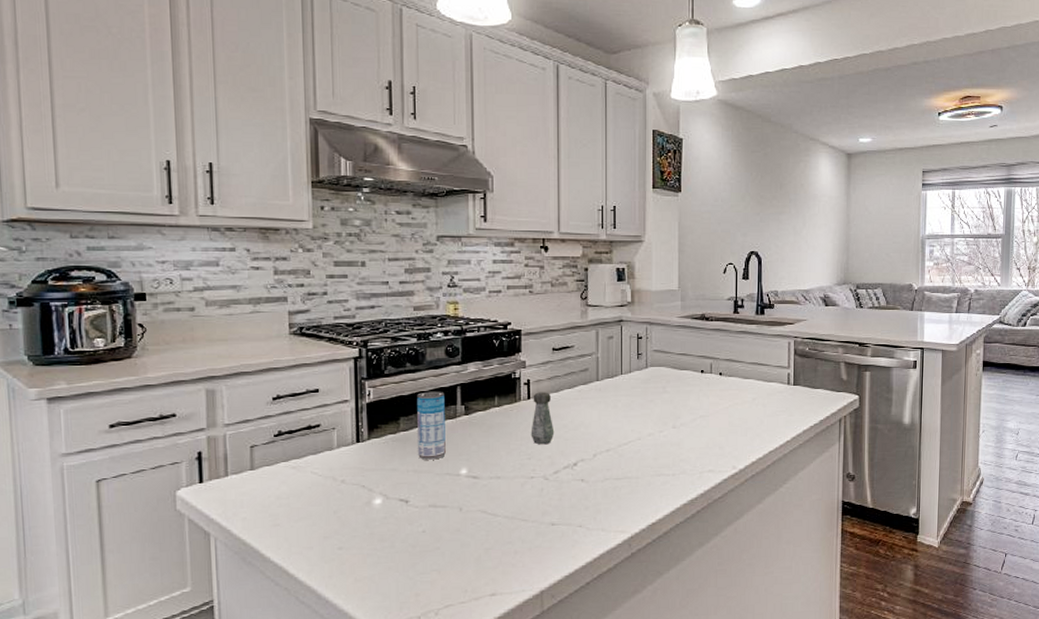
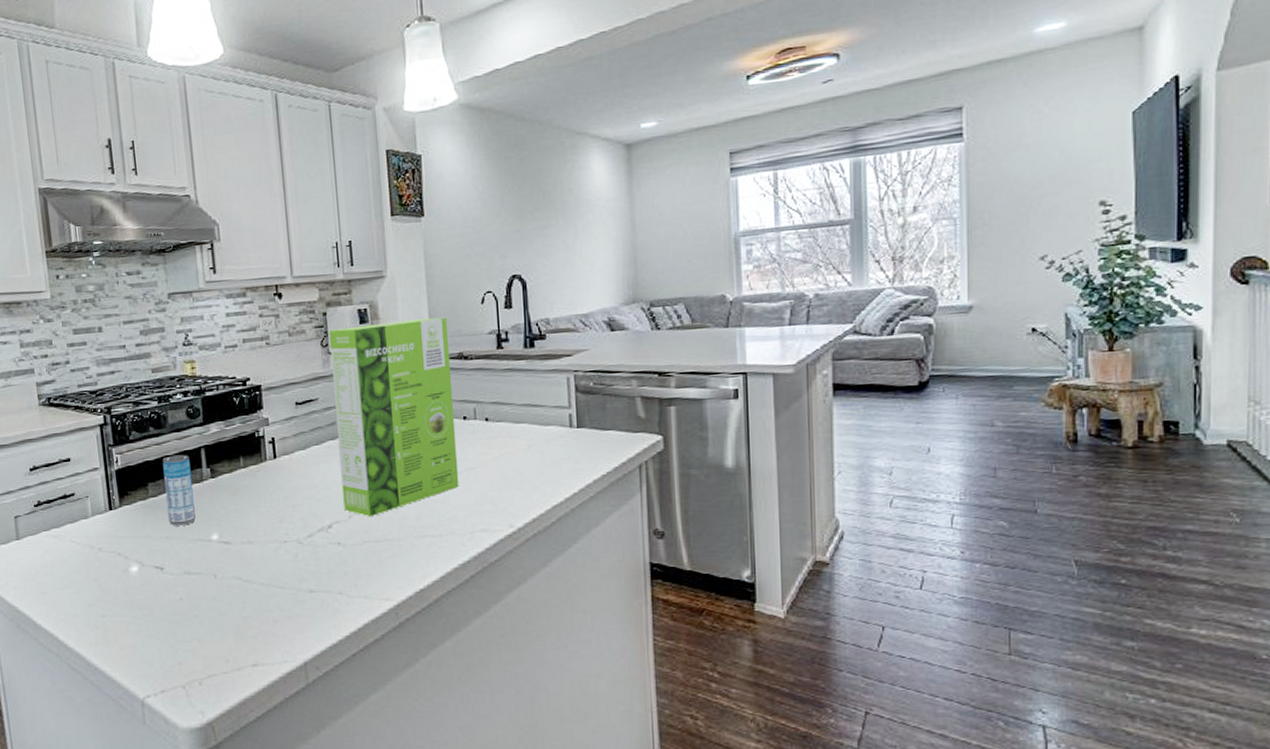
salt shaker: present [531,392,555,445] -> none [279,450,305,507]
cake mix box: none [589,282,694,457] -> present [329,317,460,517]

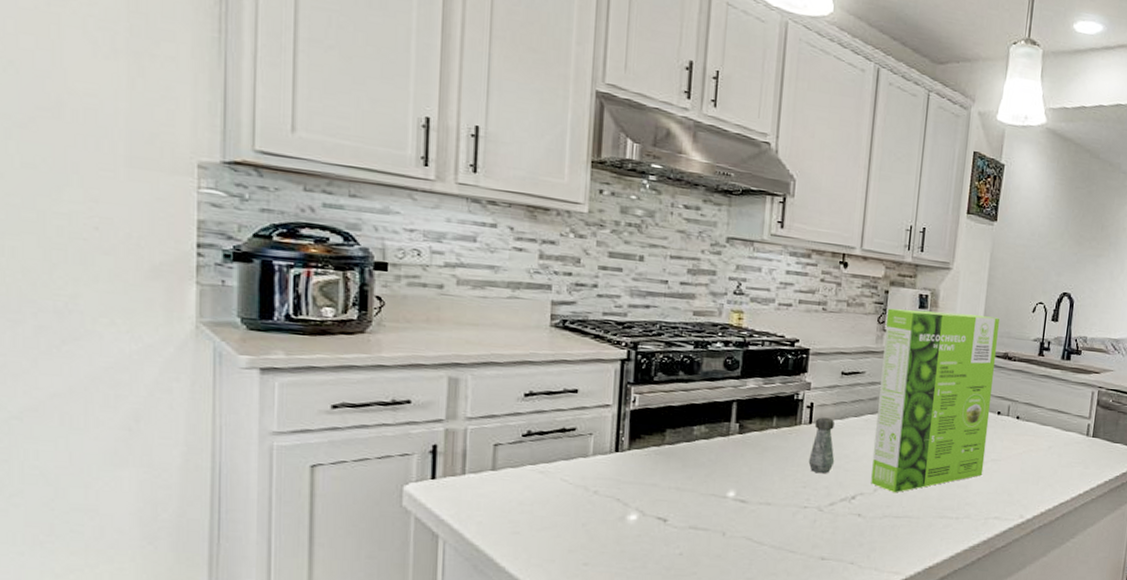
beverage can: present [162,454,196,526] -> none [683,404,719,479]
salt shaker: none [279,450,305,507] -> present [808,417,835,474]

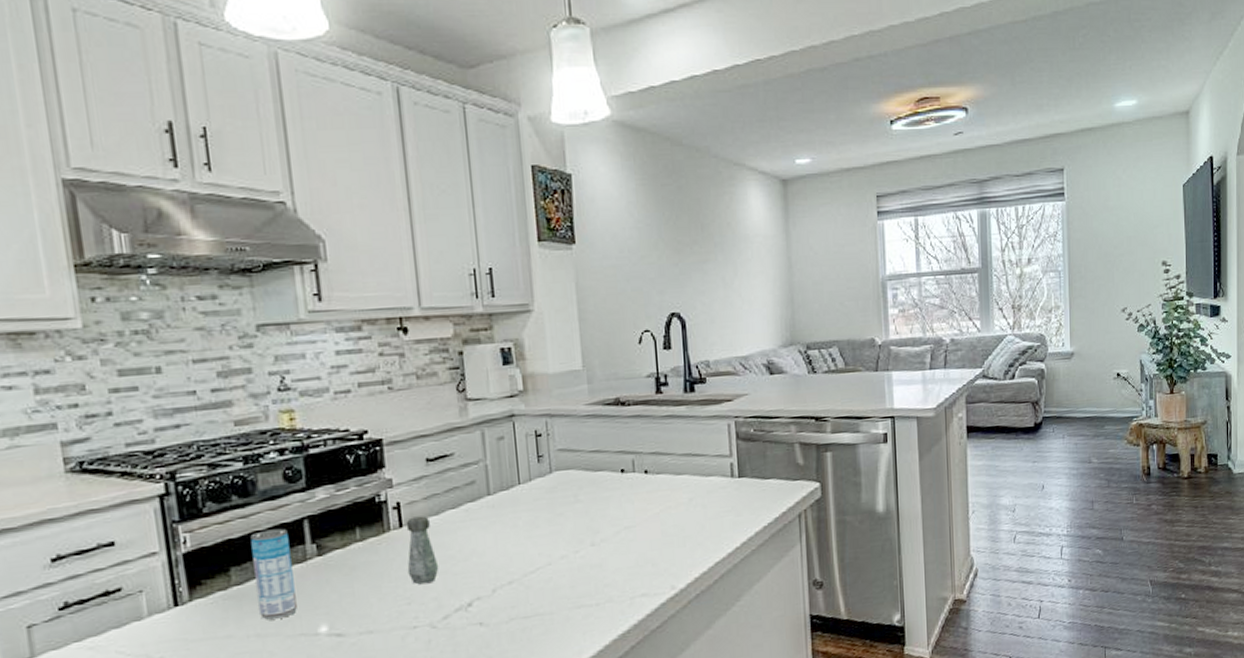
beverage can: none [683,404,719,479] -> present [250,528,297,620]
cake mix box: present [871,308,999,493] -> none [466,358,618,590]

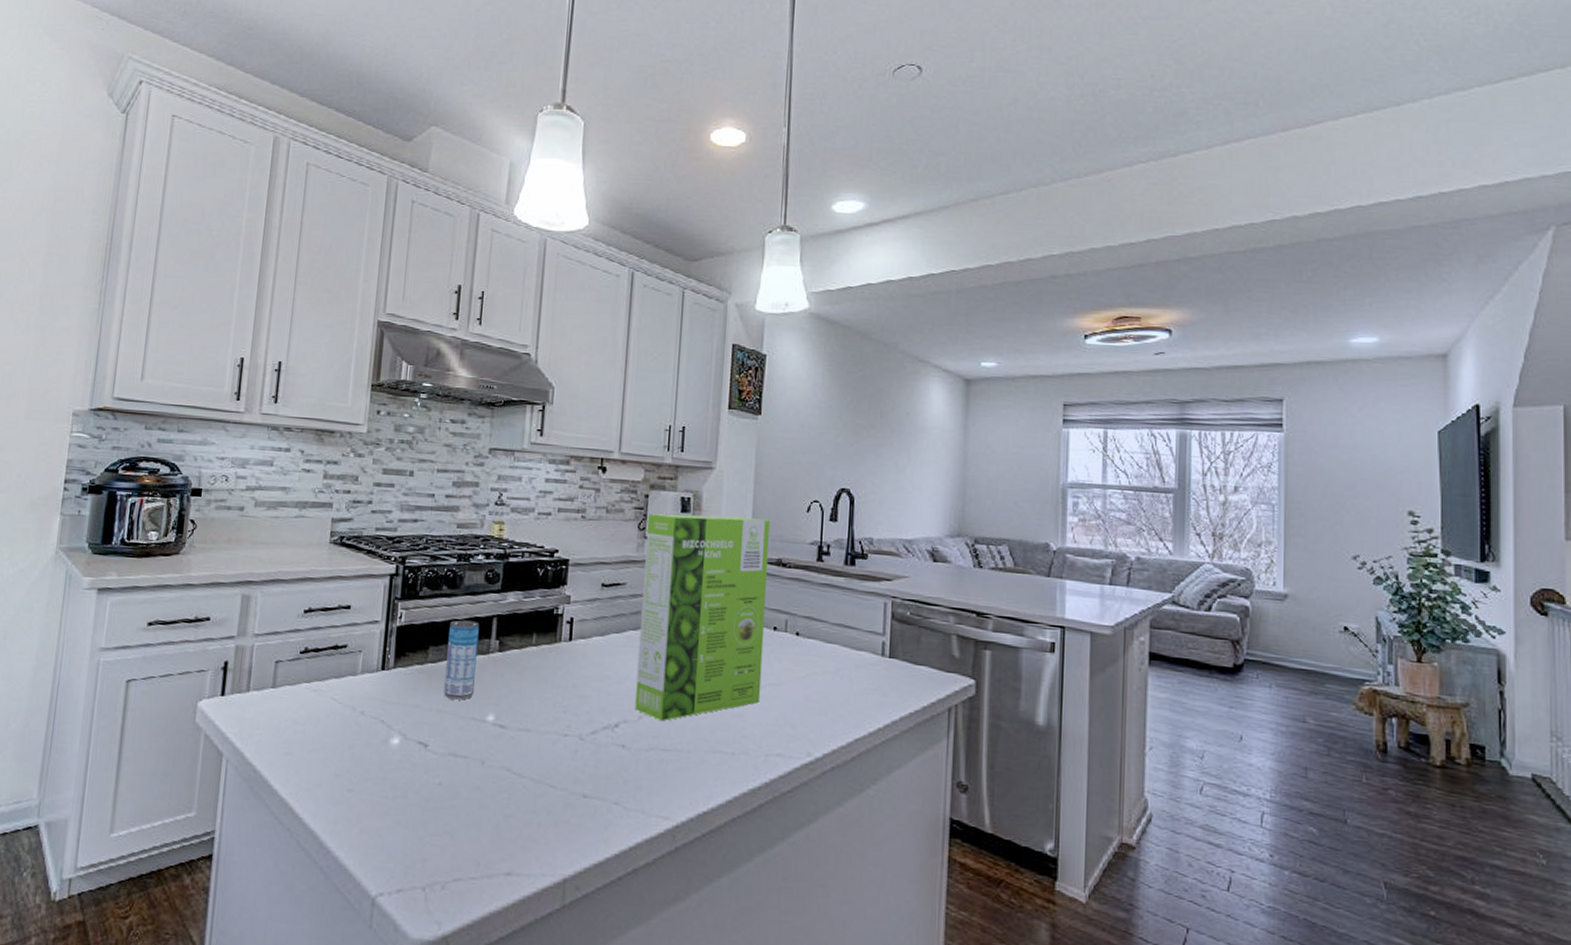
salt shaker: present [406,516,439,585] -> none [568,633,596,698]
cake mix box: none [466,358,618,590] -> present [635,513,770,722]

